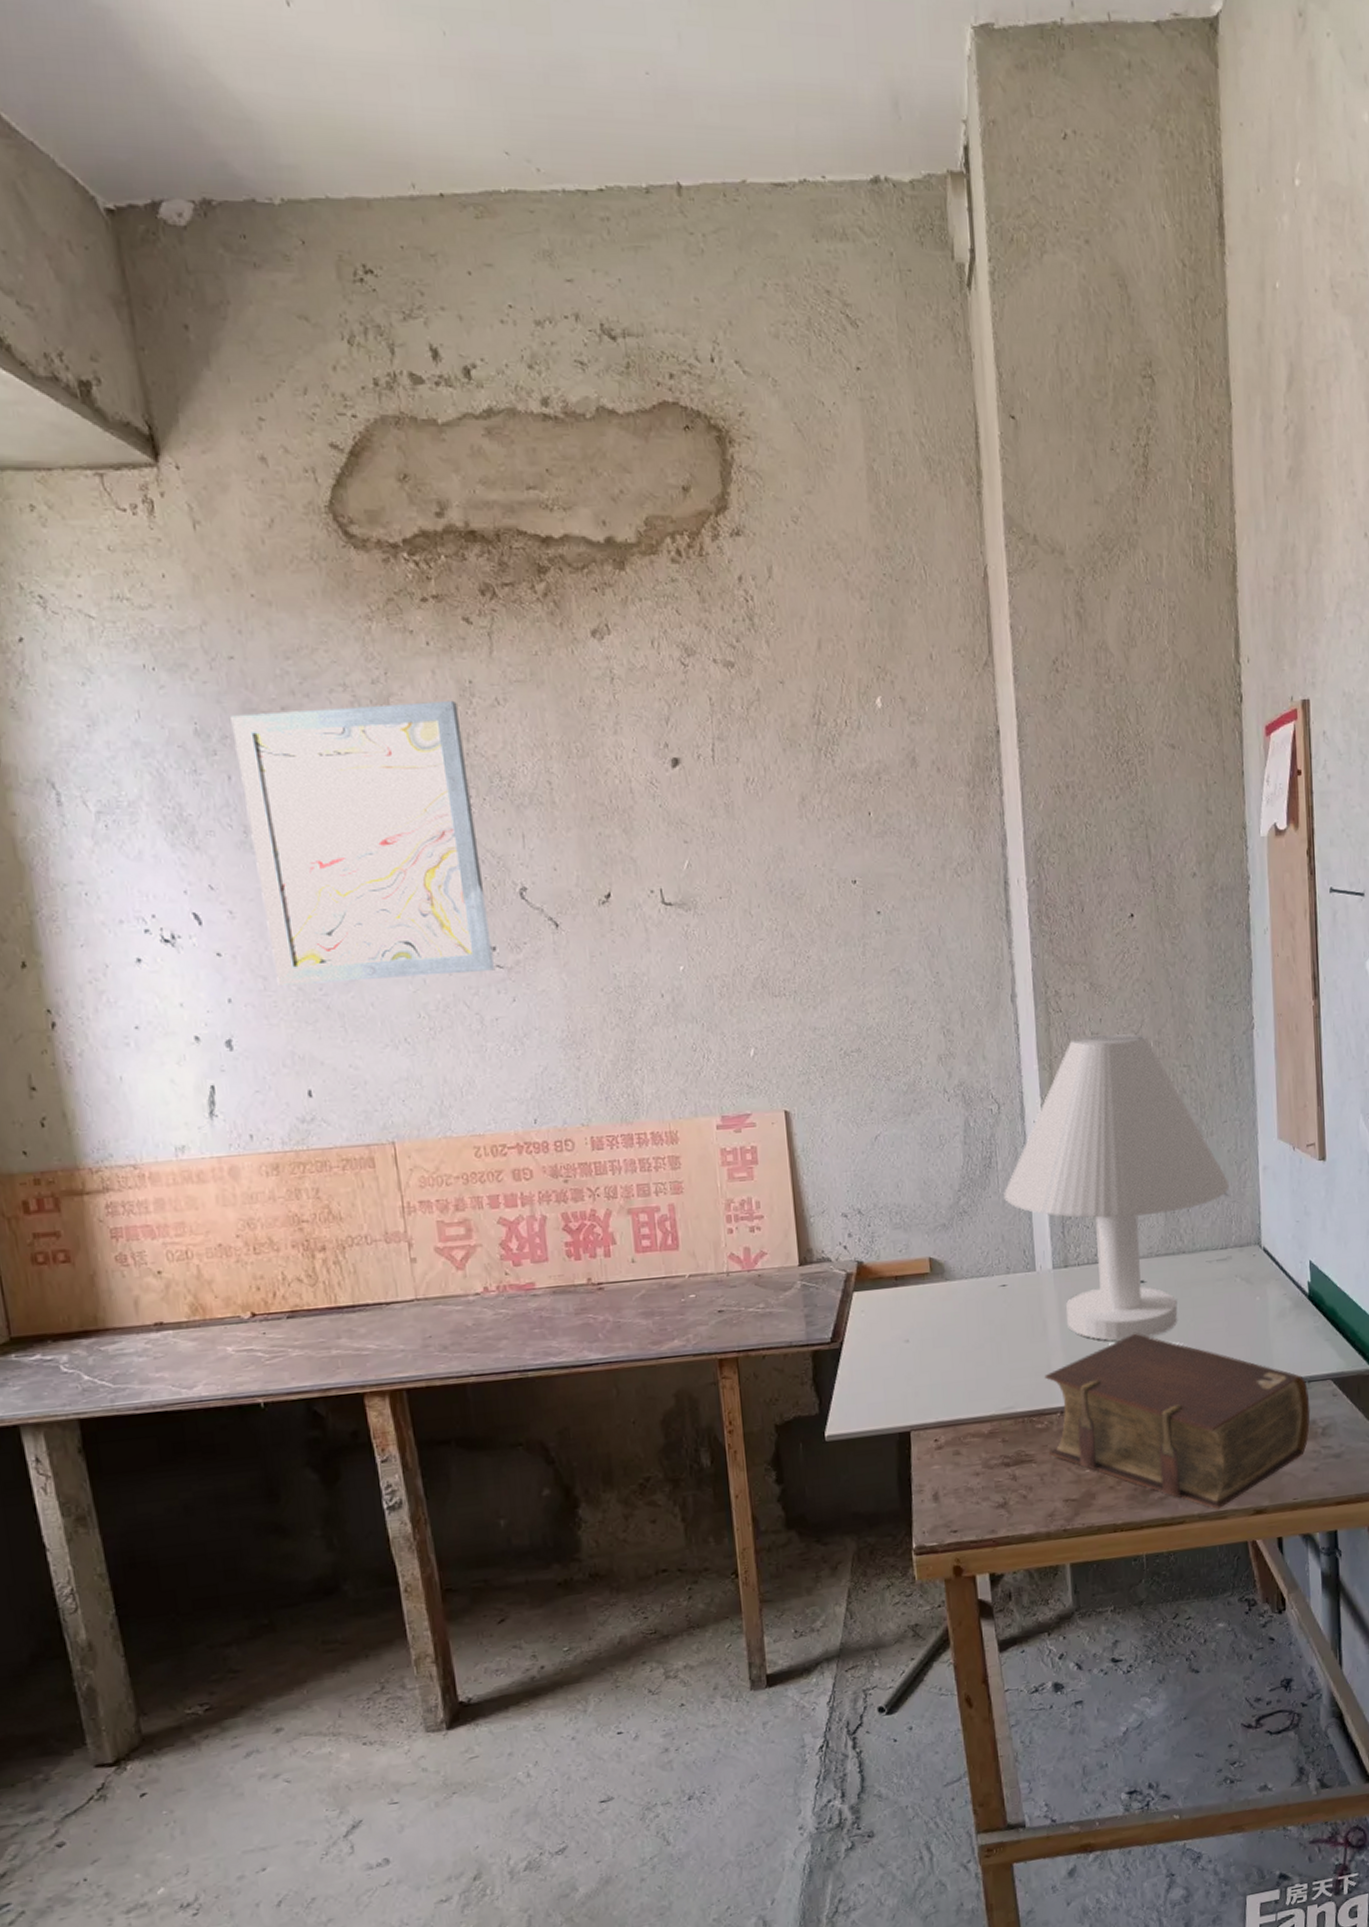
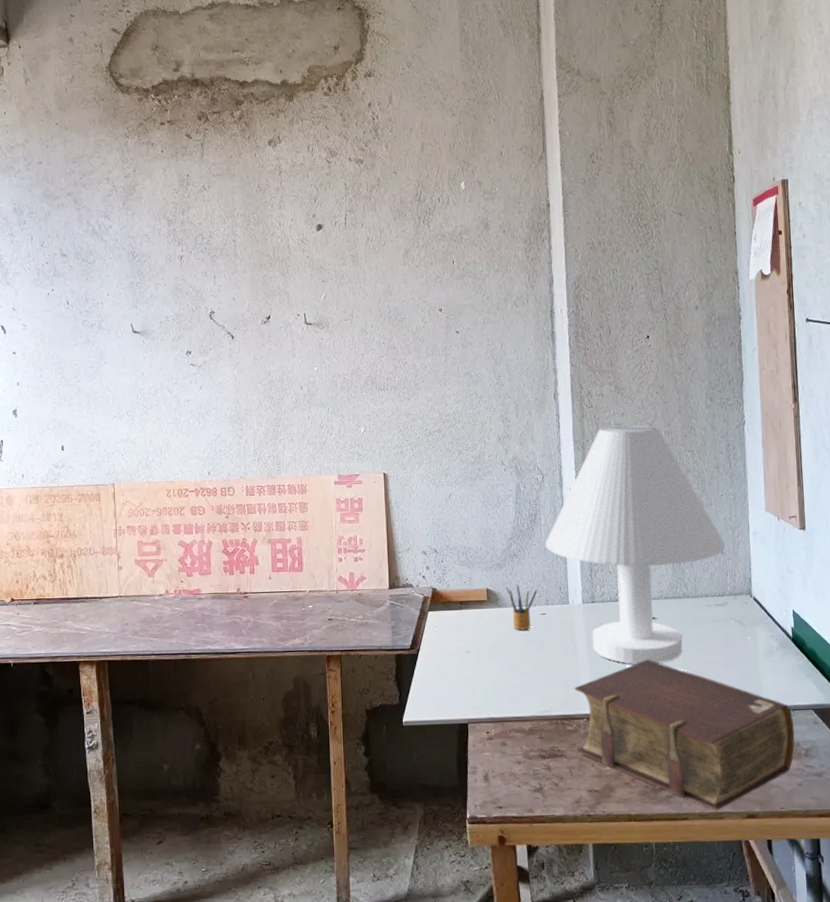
wall art: present [230,700,496,985] -> none [36,187,190,374]
pencil box: none [955,1249,995,1309] -> present [506,584,538,630]

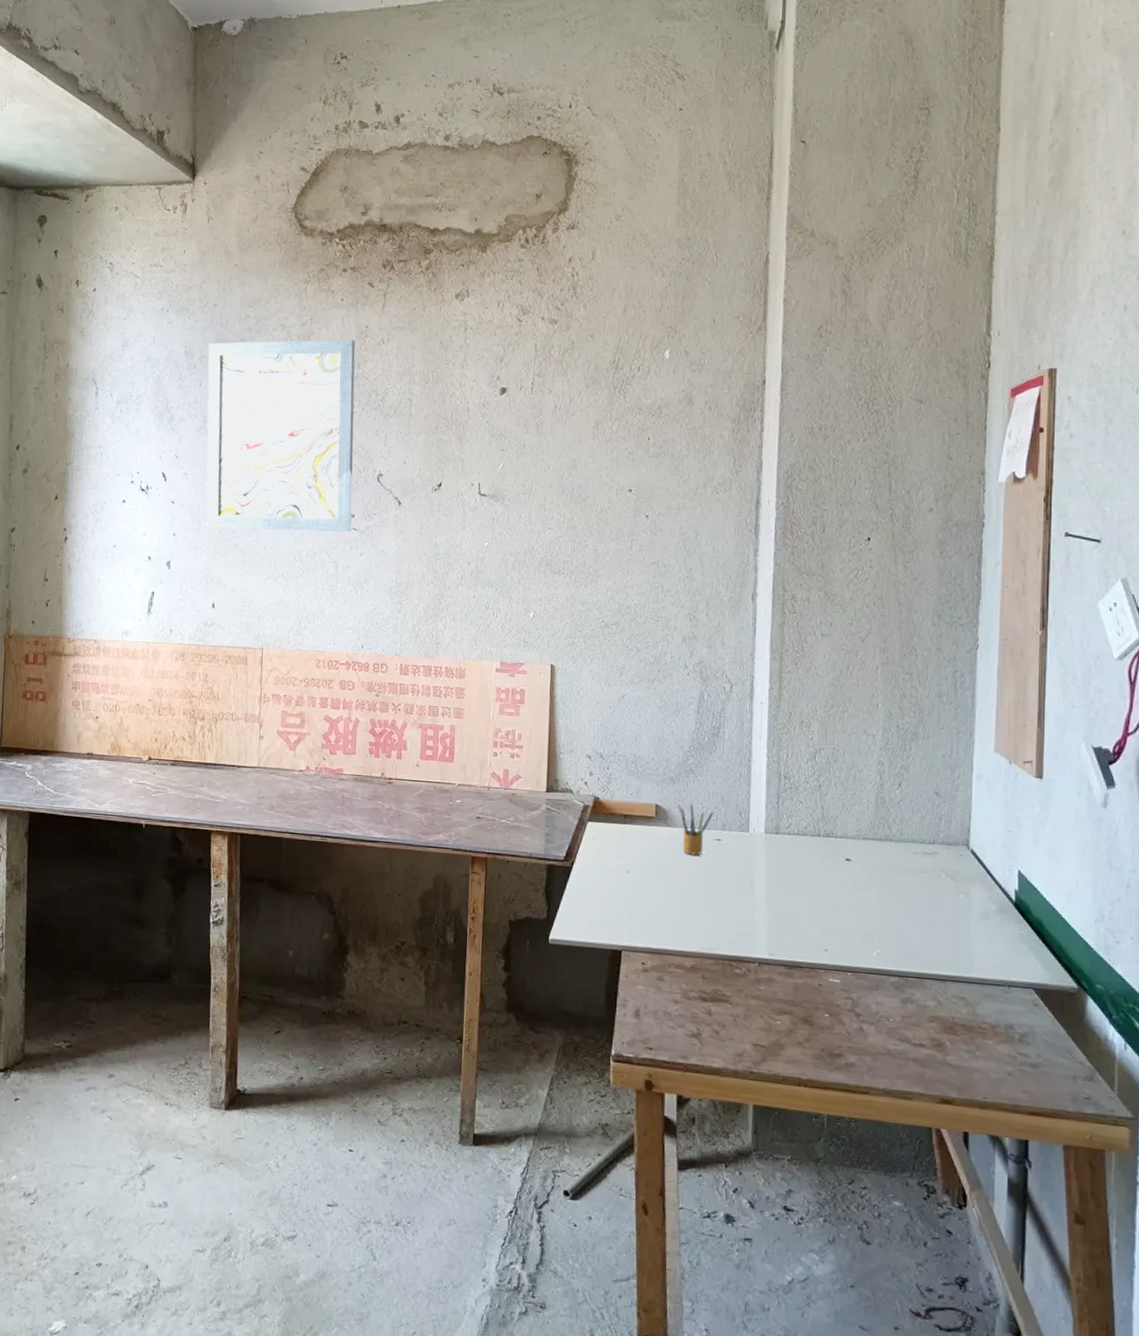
wall art: none [36,187,190,374] -> present [206,339,355,532]
table lamp: present [545,425,725,664] -> none [727,636,942,912]
bible: present [574,659,795,811] -> none [743,905,1008,1089]

